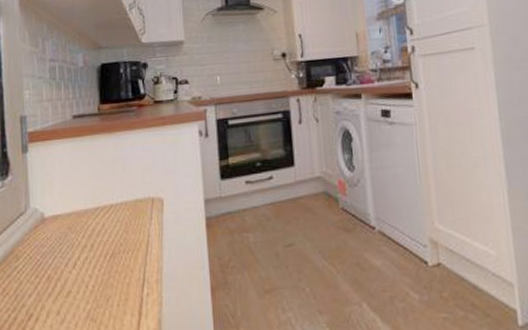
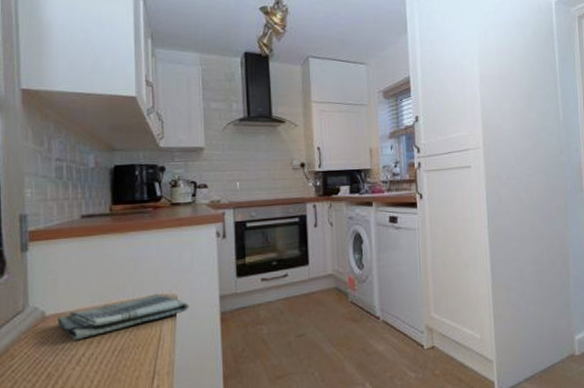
dish towel: none [55,196,176,243] -> present [58,294,190,340]

